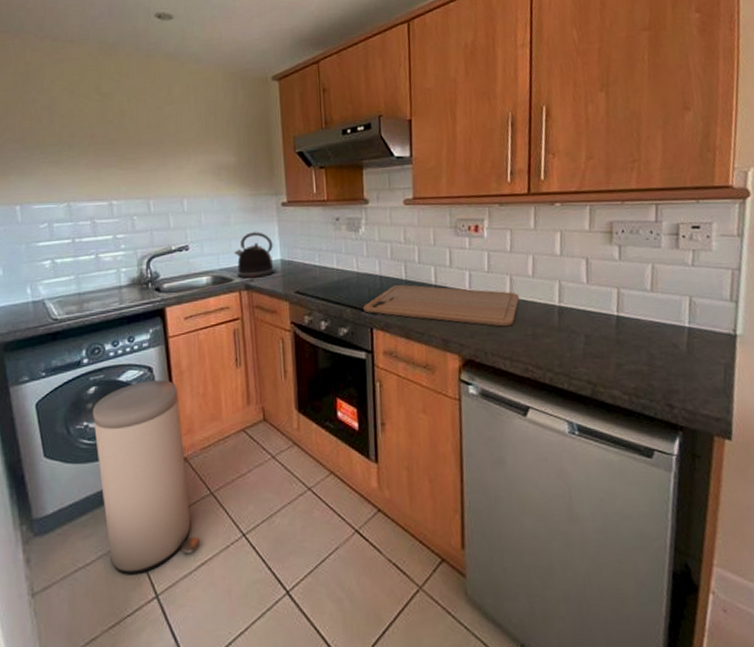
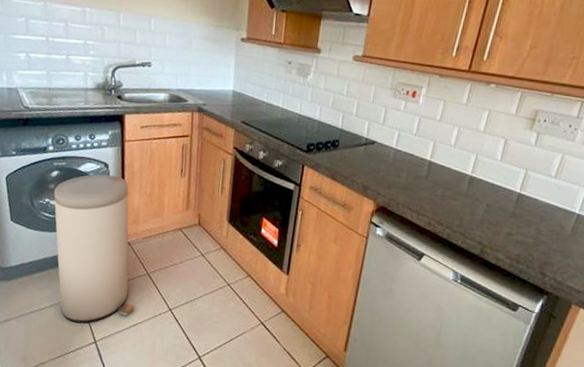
kettle: present [234,232,277,279] -> none [192,60,228,104]
chopping board: present [363,285,519,327] -> none [299,132,438,185]

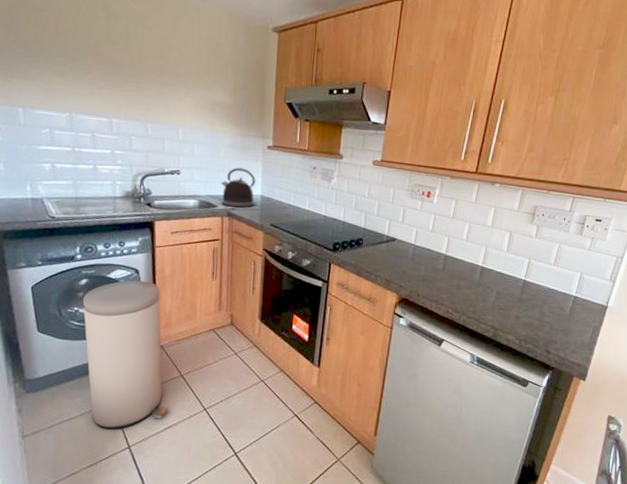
kettle: none [192,60,228,104] -> present [221,167,256,208]

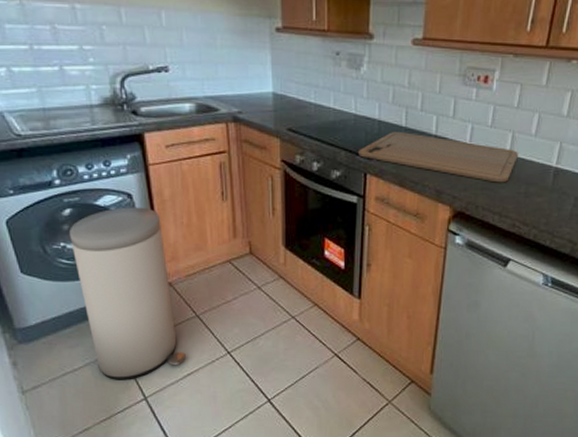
kettle: present [221,167,256,208] -> none [221,58,268,110]
chopping board: none [325,231,452,277] -> present [358,132,518,183]

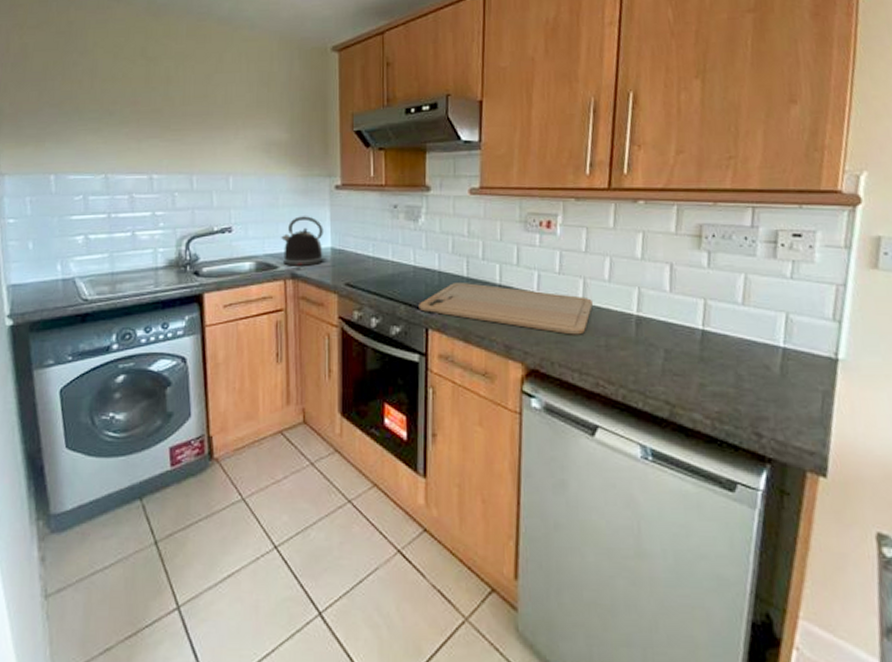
pedal bin: present [68,207,186,380] -> none [119,372,227,583]
kettle: none [221,58,268,110] -> present [281,216,326,266]

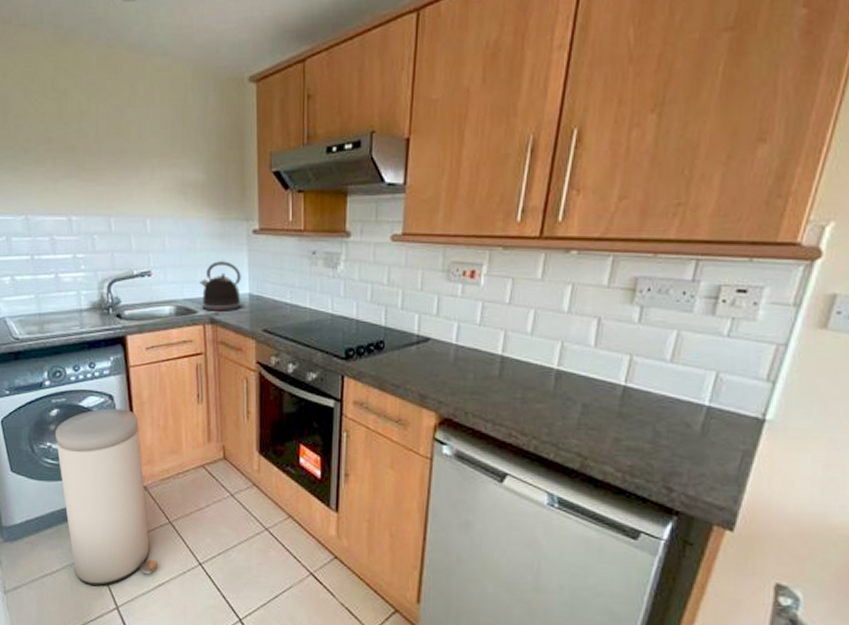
pedal bin: none [119,372,227,583] -> present [54,408,158,587]
chopping board: present [419,283,593,335] -> none [335,332,512,387]

